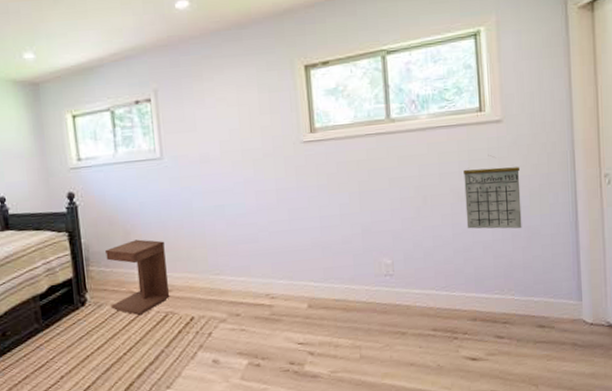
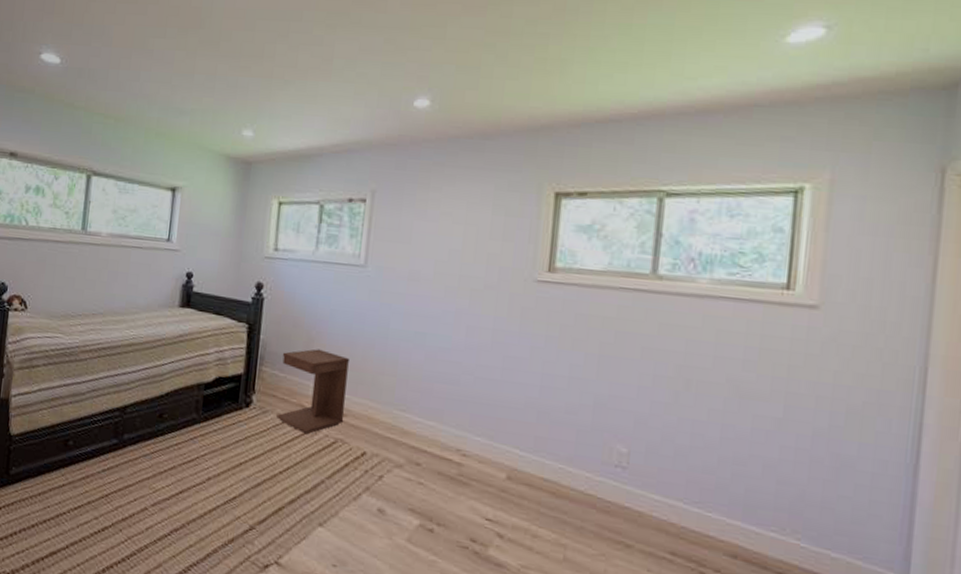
calendar: present [463,155,522,229] -> none [742,348,836,455]

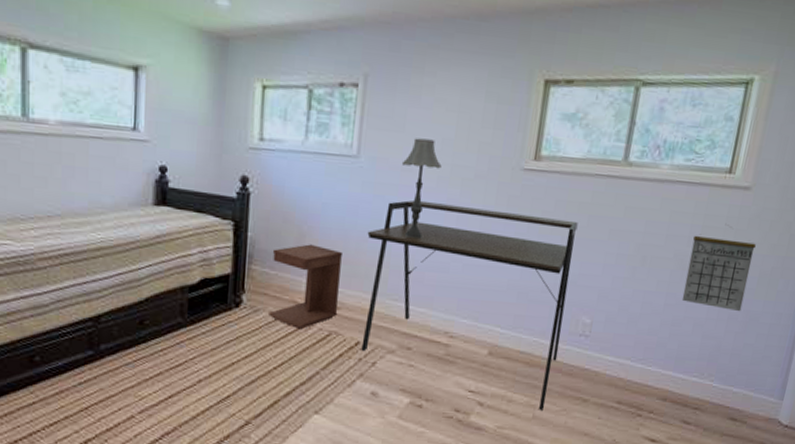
desk: none [367,309,603,552] -> present [361,200,578,411]
table lamp: none [408,249,449,348] -> present [401,138,442,239]
calendar: none [742,348,836,455] -> present [681,225,756,312]

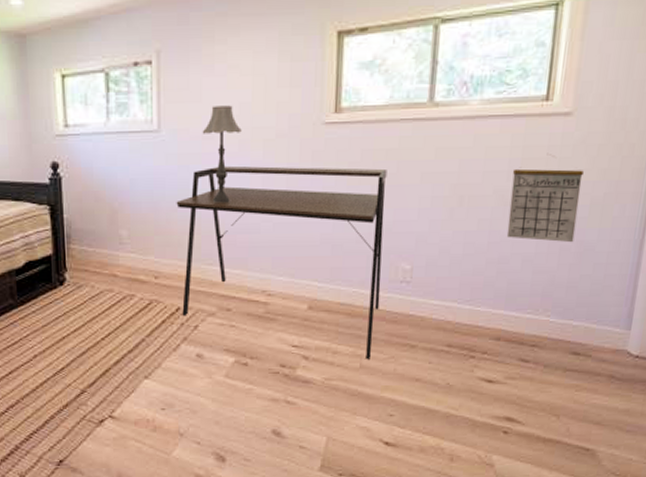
side table: present [269,244,342,330] -> none [89,219,156,301]

